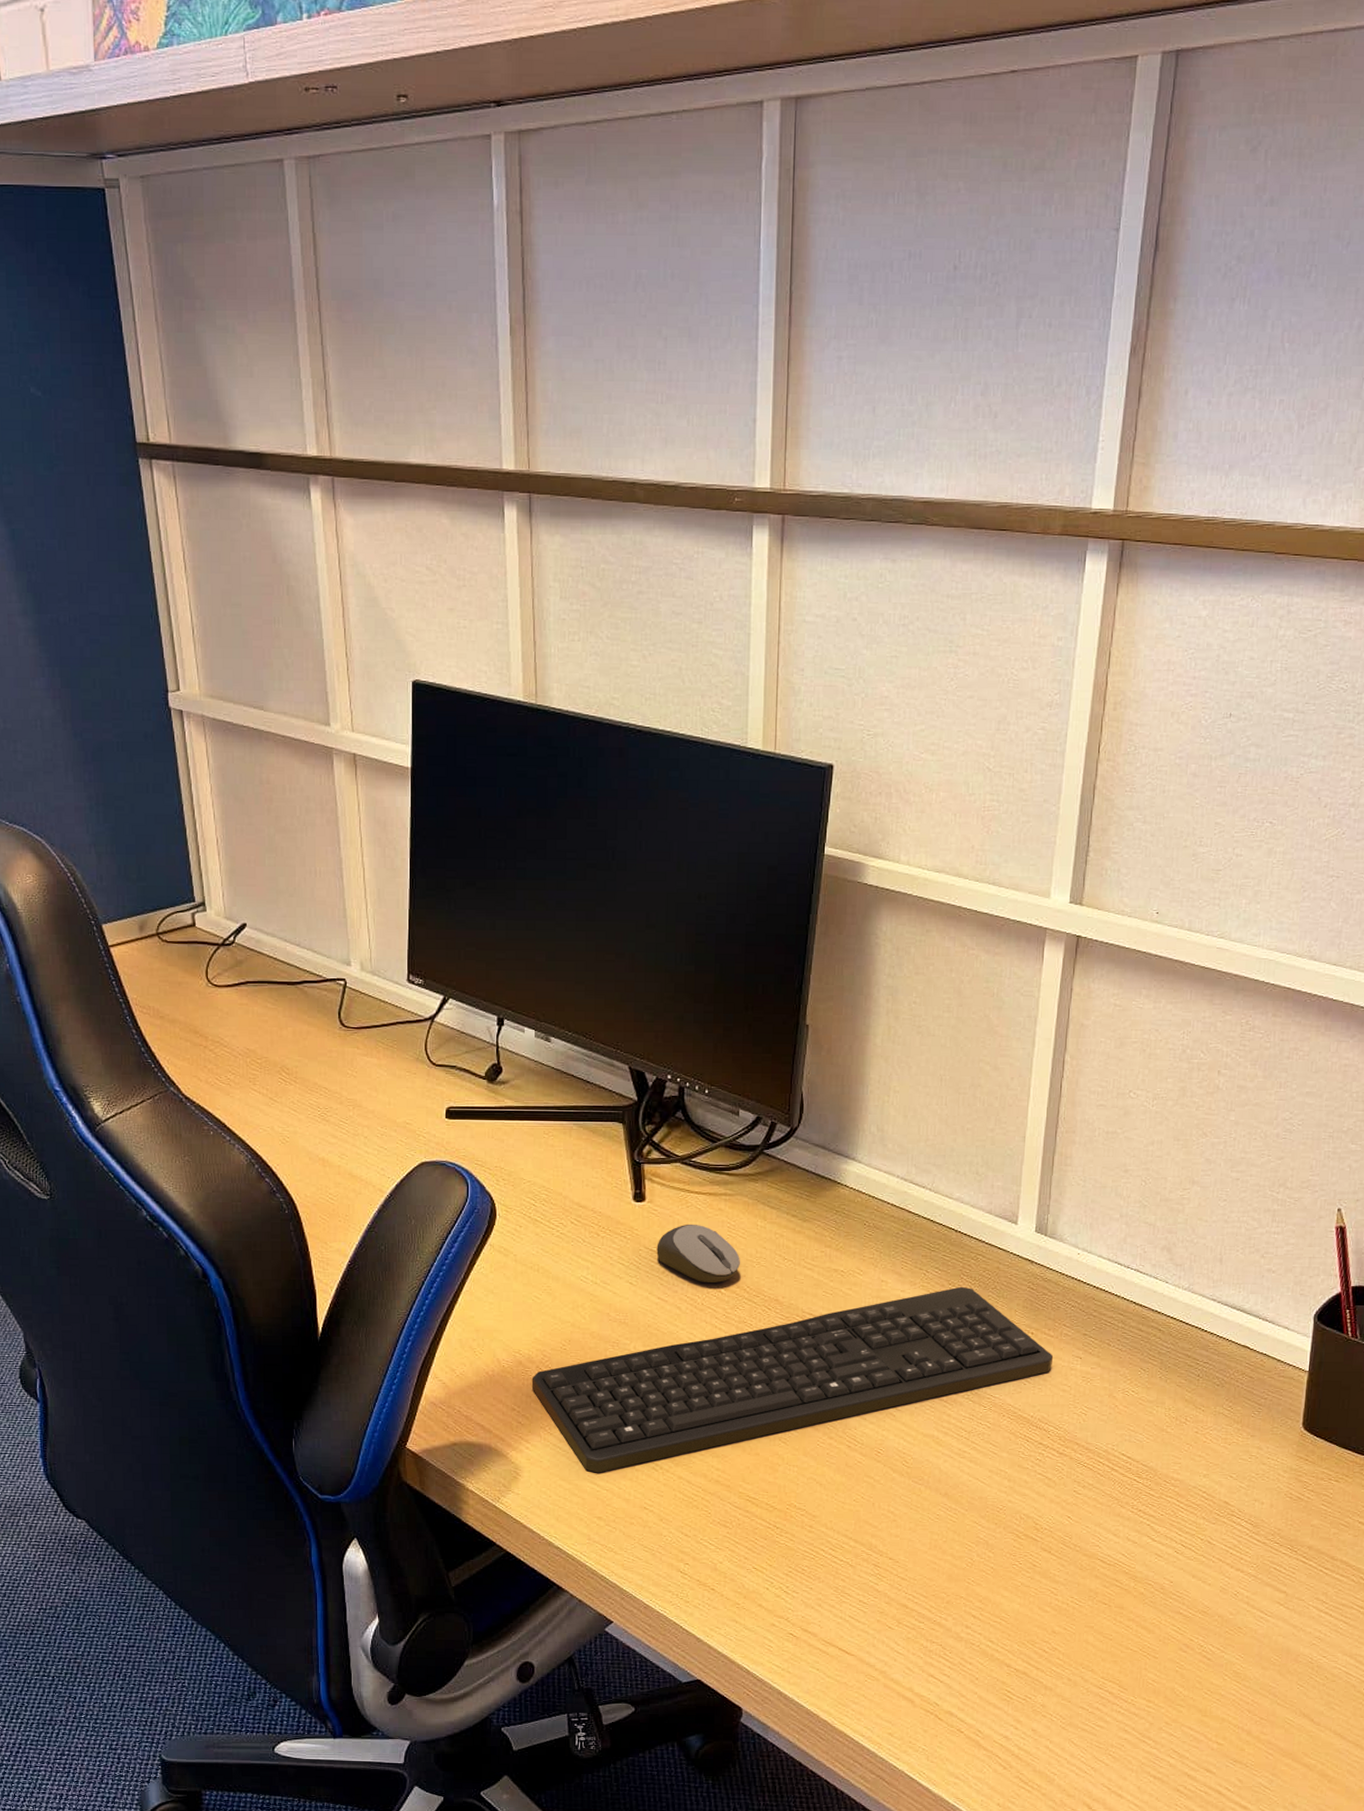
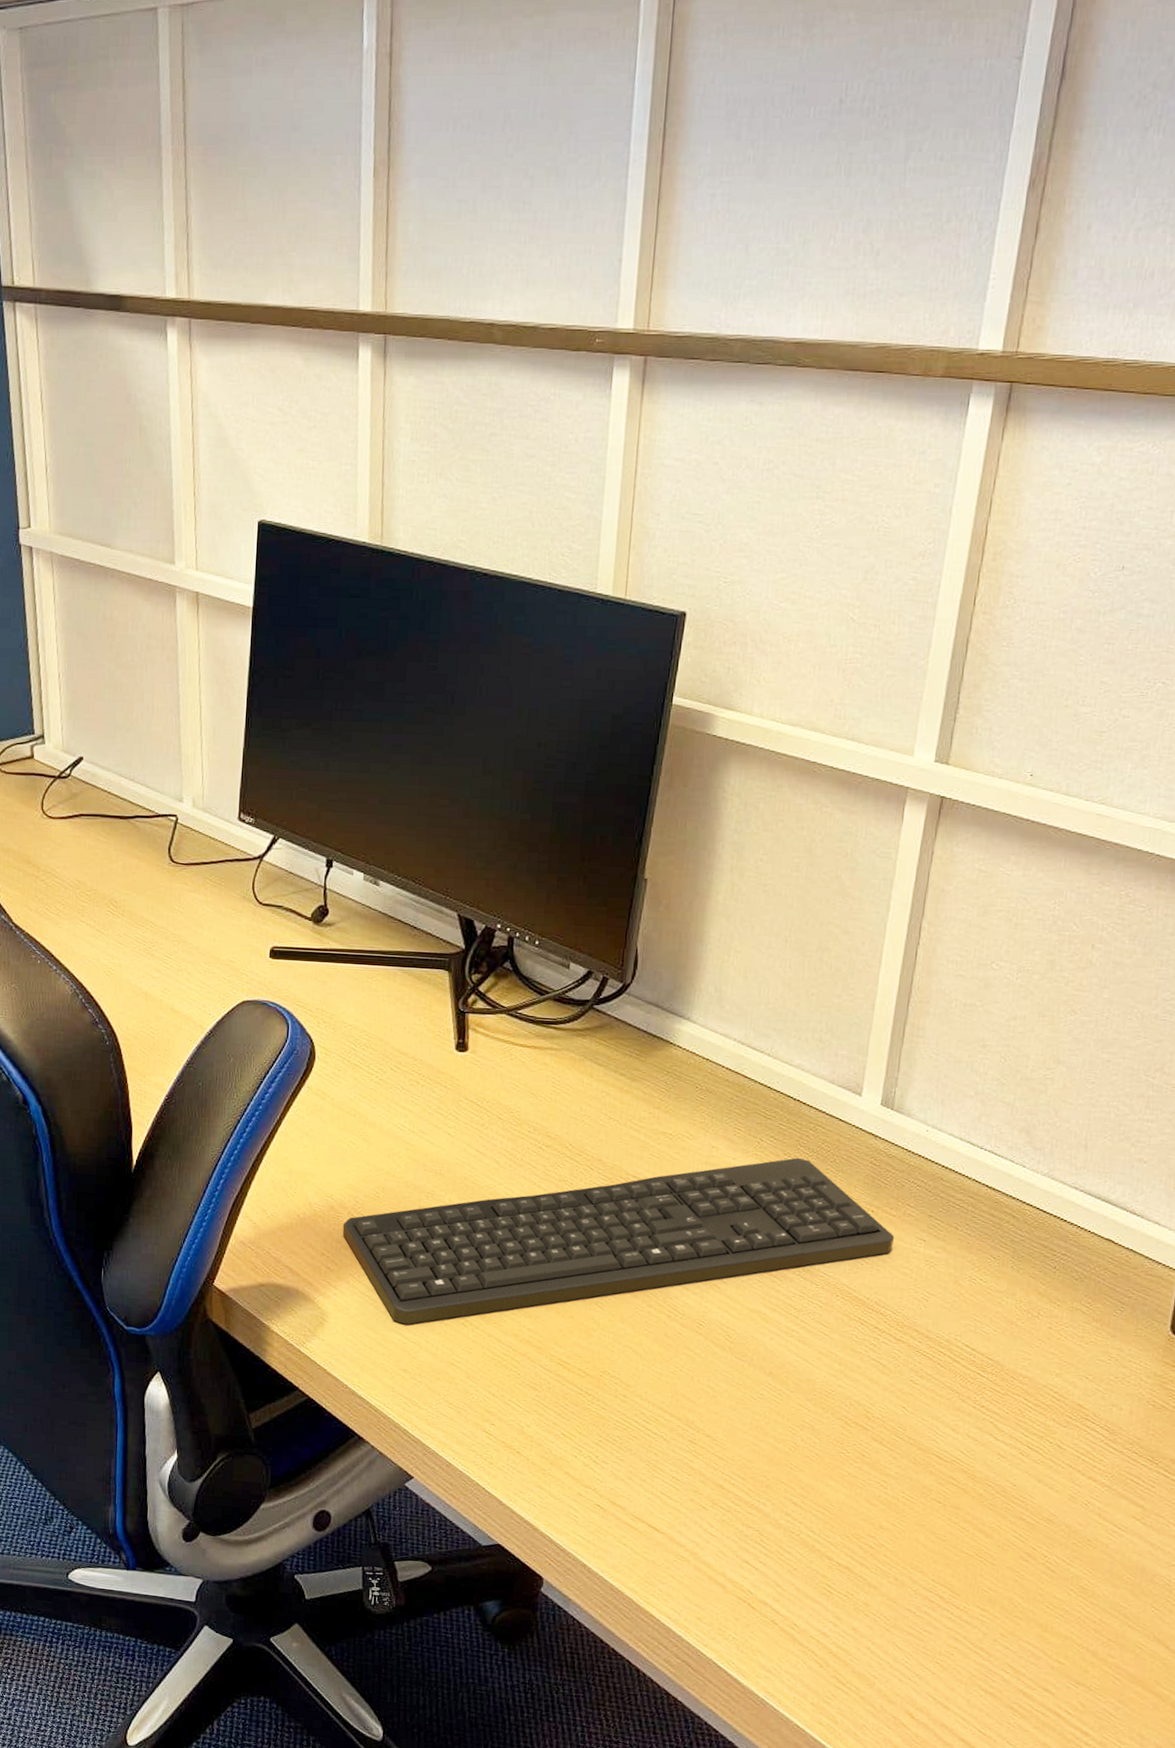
computer mouse: present [656,1224,741,1284] -> none [477,1076,564,1139]

